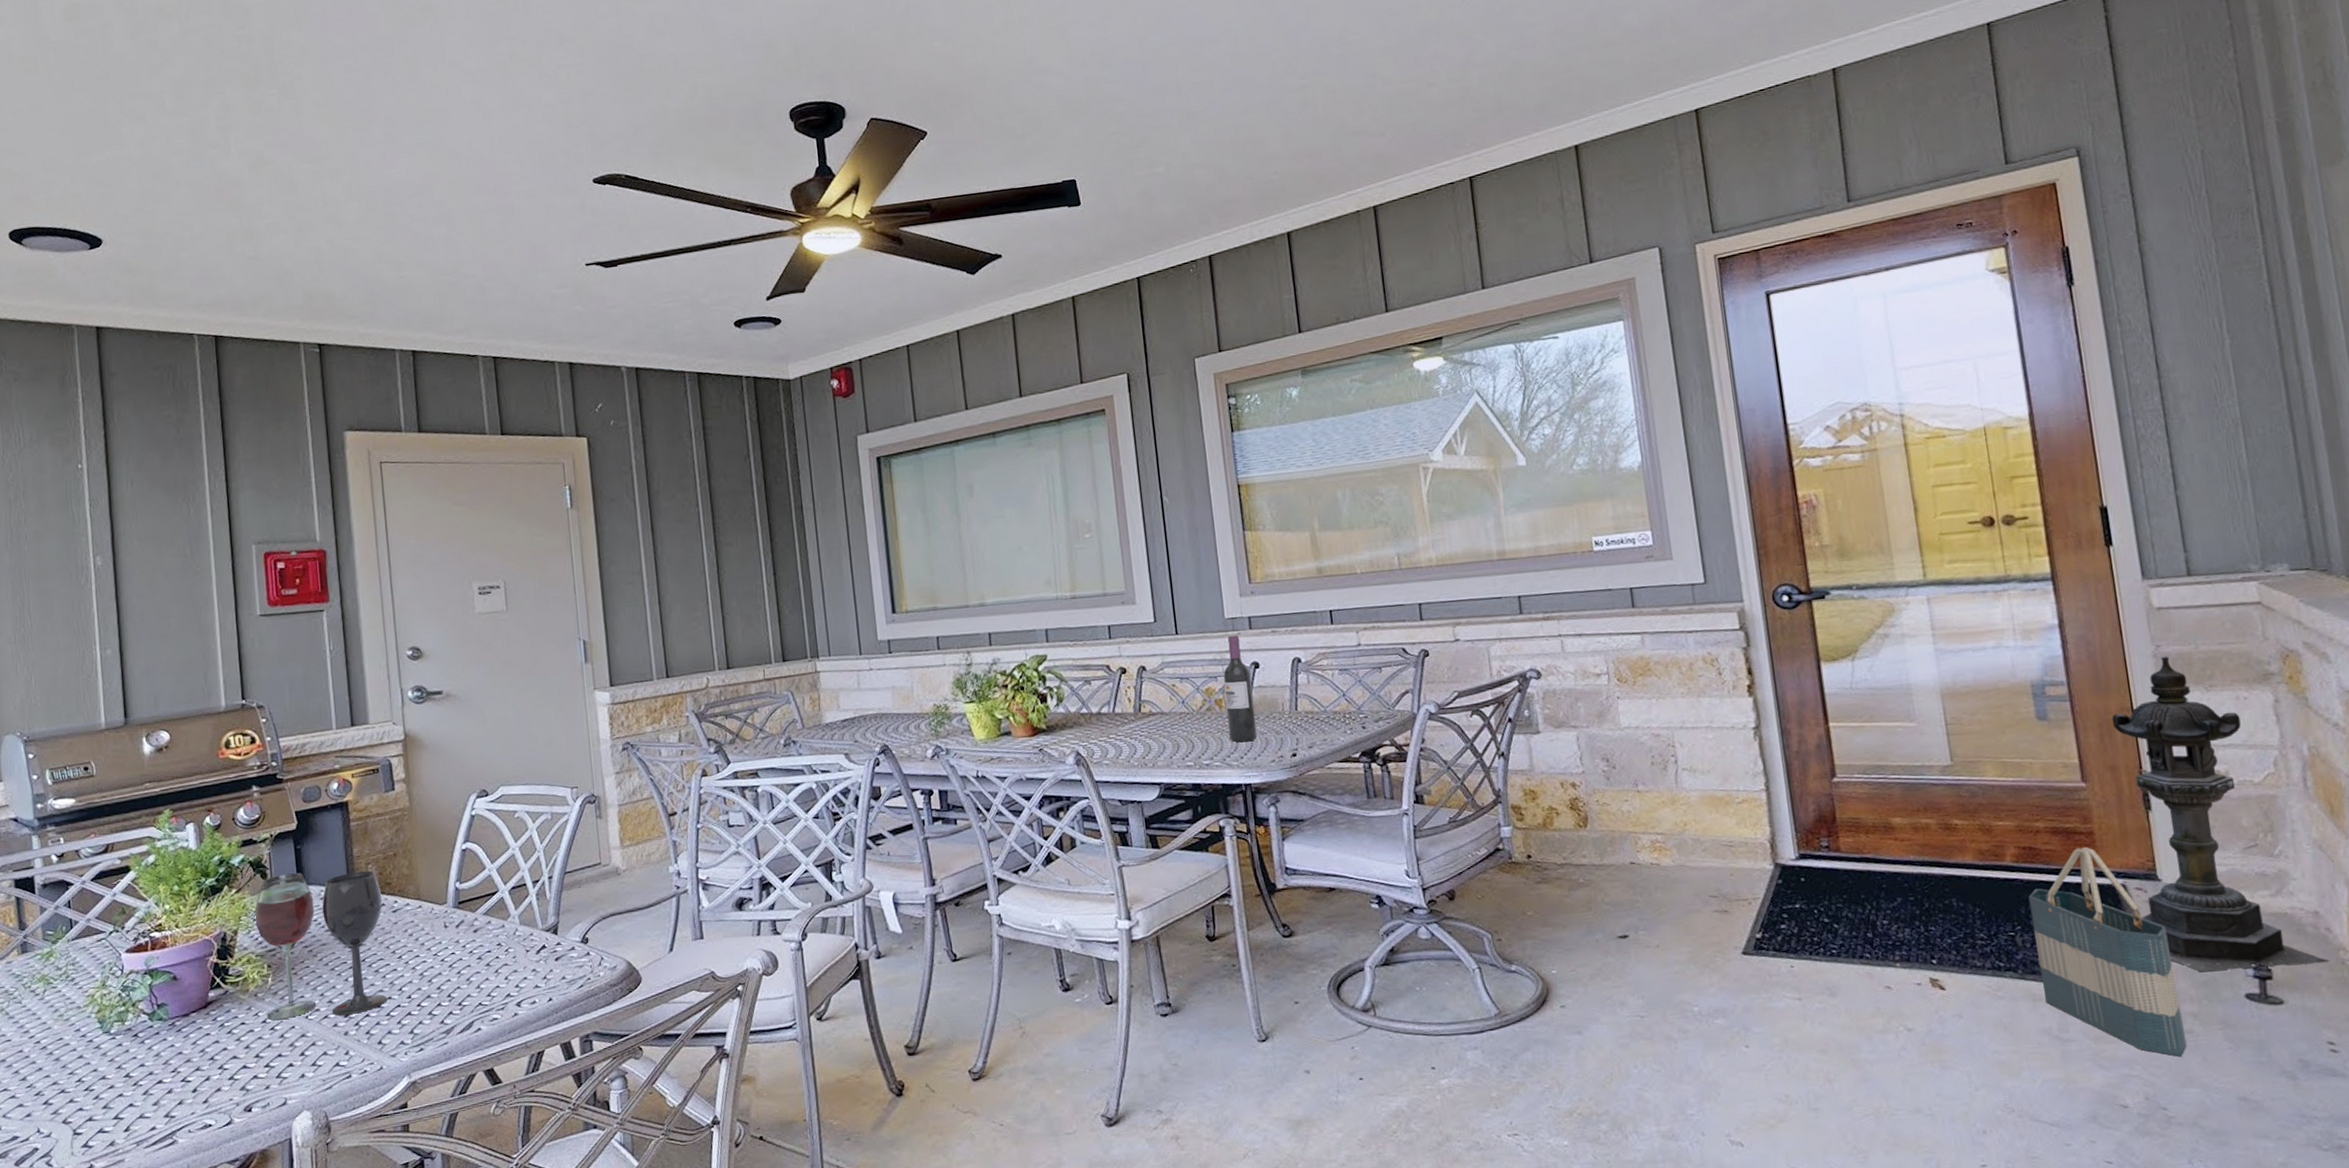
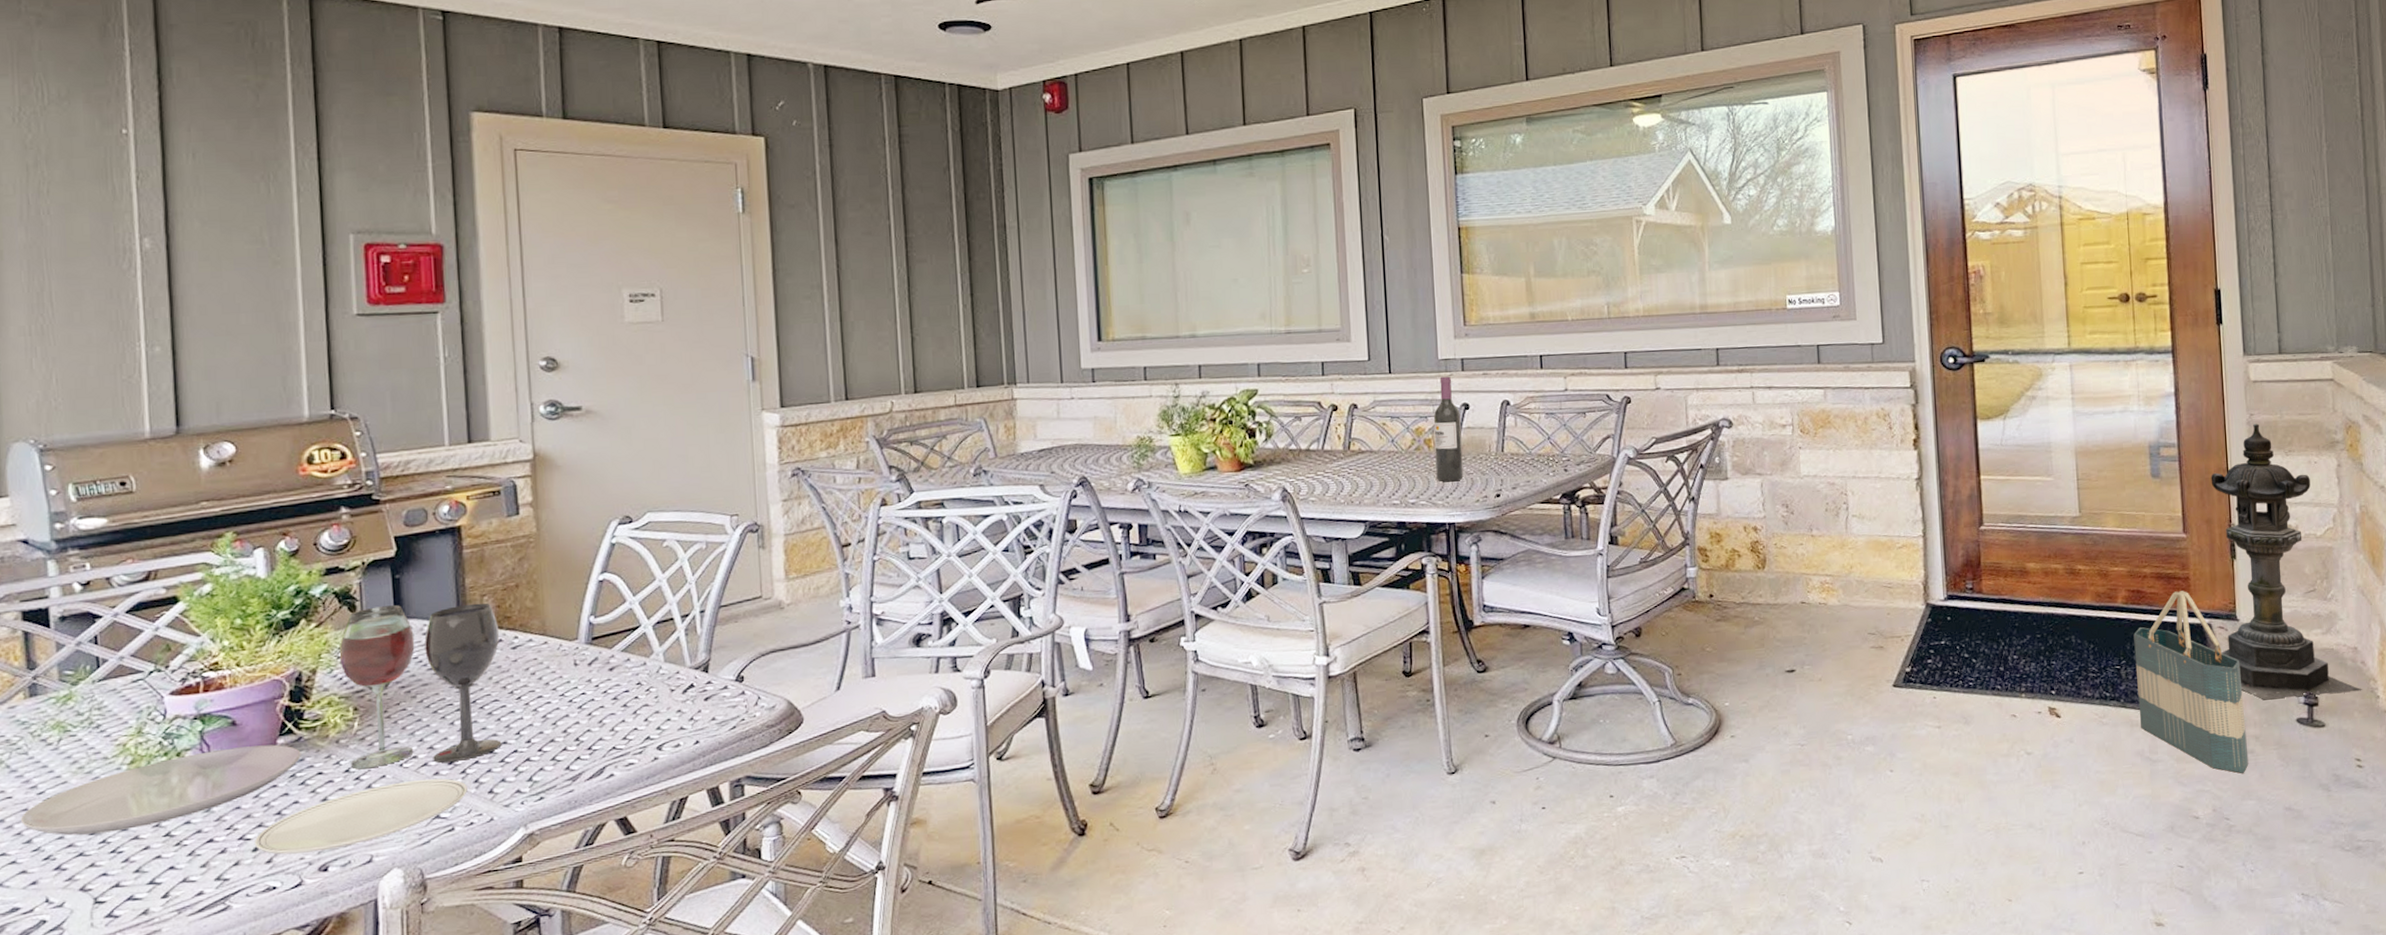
plate: none [17,997,228,1075] -> present [20,744,301,836]
plate: none [194,1030,361,1096] -> present [255,778,468,855]

